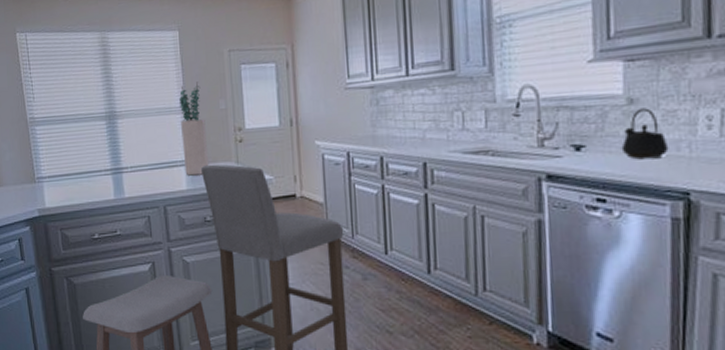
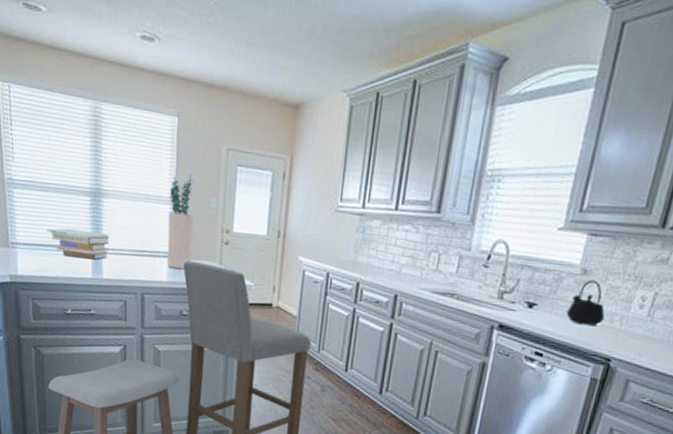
books: none [68,153,128,182] -> present [47,228,110,260]

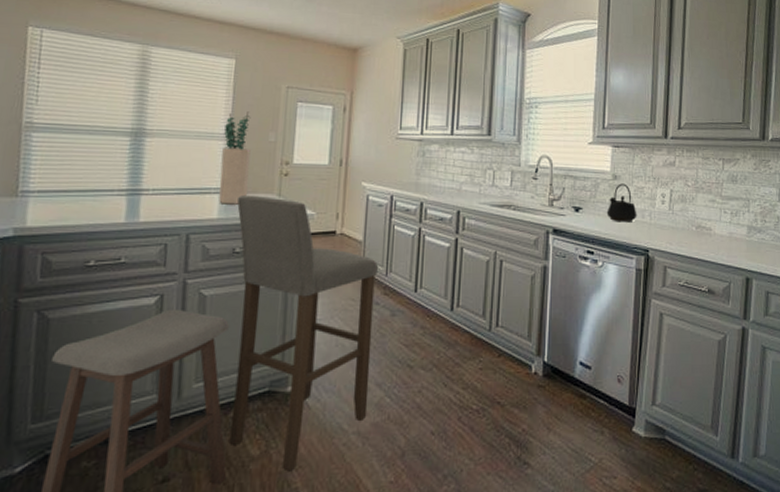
books: present [47,228,110,260] -> none [71,171,151,202]

